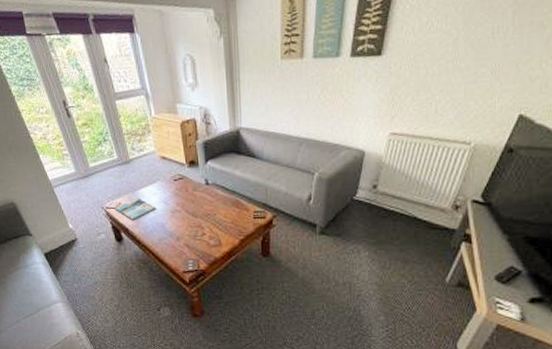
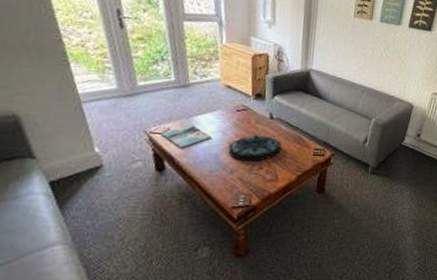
serving tray: none [172,202,221,228] -> present [228,135,282,161]

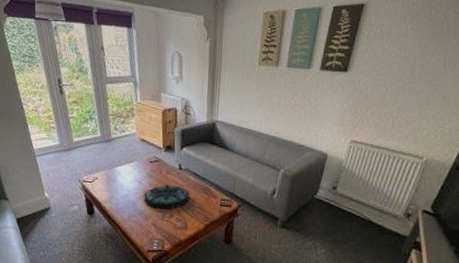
magazine: present [161,125,211,148] -> none [91,174,129,195]

